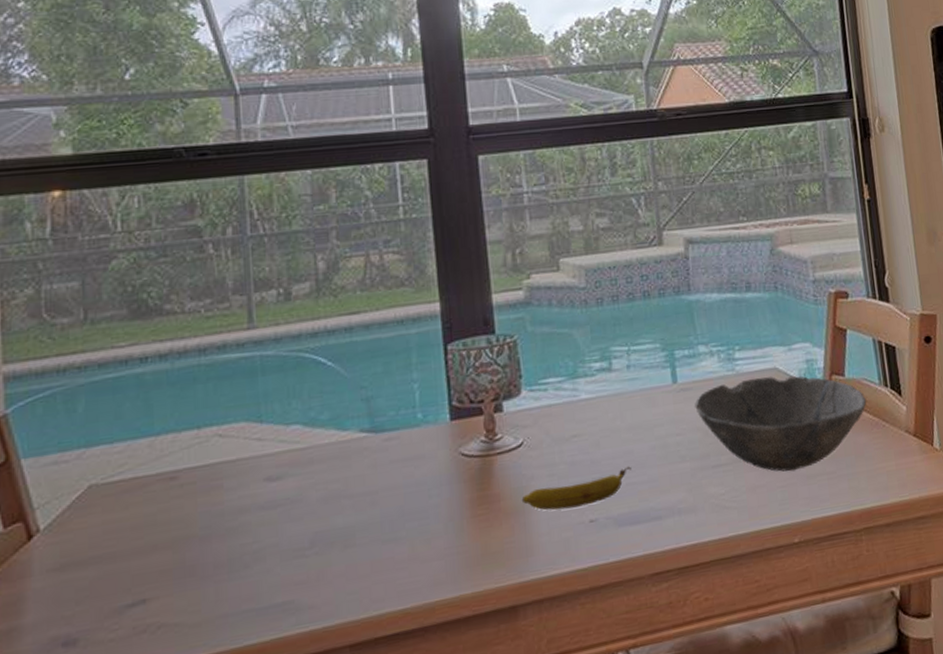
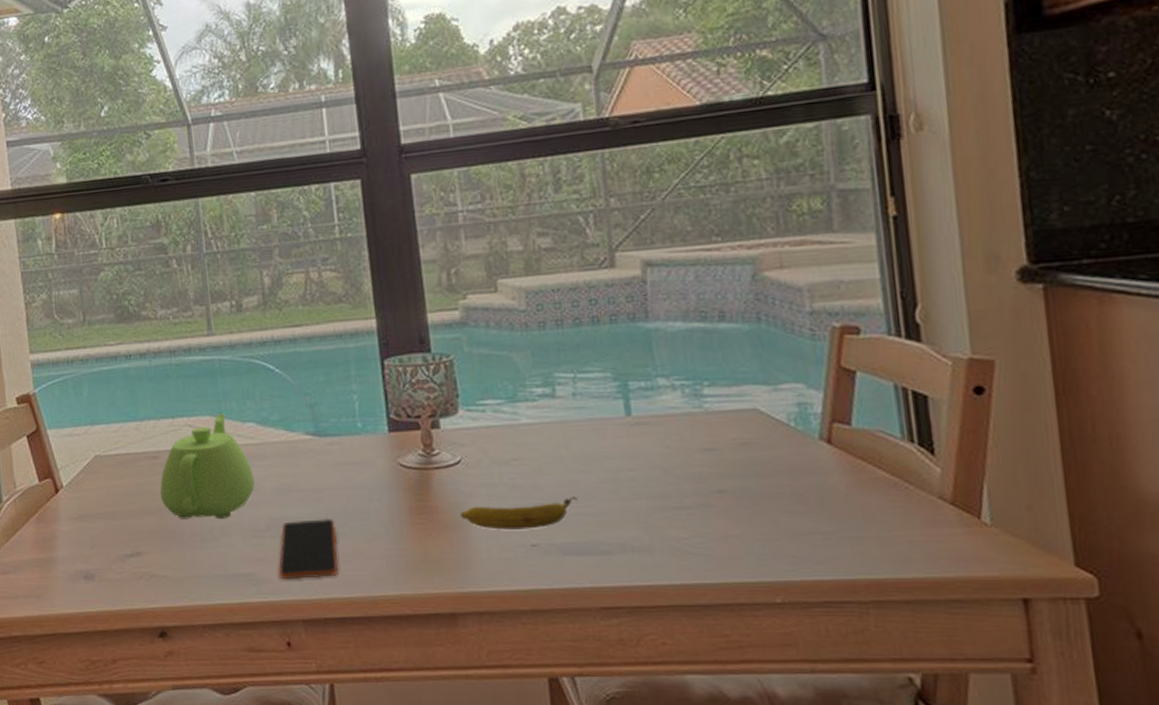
teapot: none [177,417,298,550] -> present [160,413,255,519]
smartphone: none [322,522,392,603] -> present [278,518,338,580]
bowl: present [694,376,867,472] -> none [652,418,882,525]

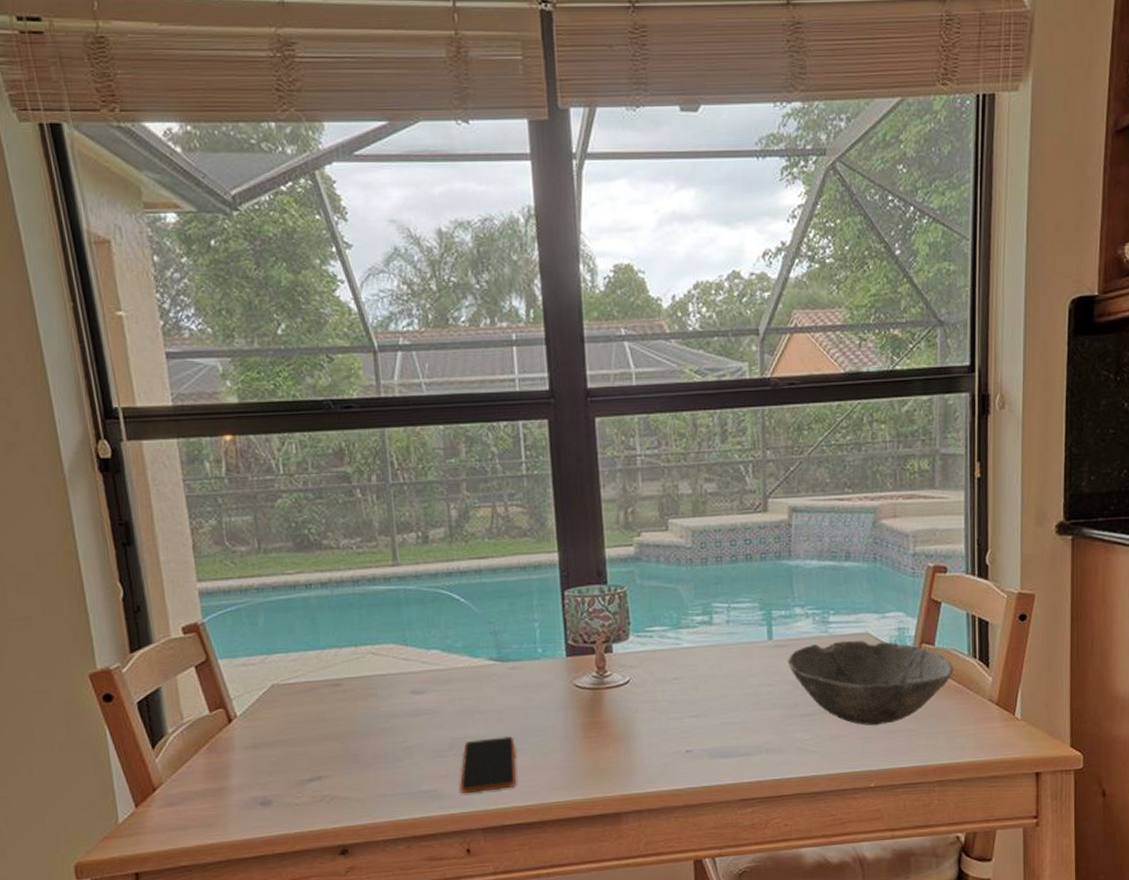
teapot: present [160,413,255,519] -> none [342,641,438,743]
banana: present [460,496,577,530] -> none [626,708,725,740]
bowl: none [652,418,882,525] -> present [787,640,954,726]

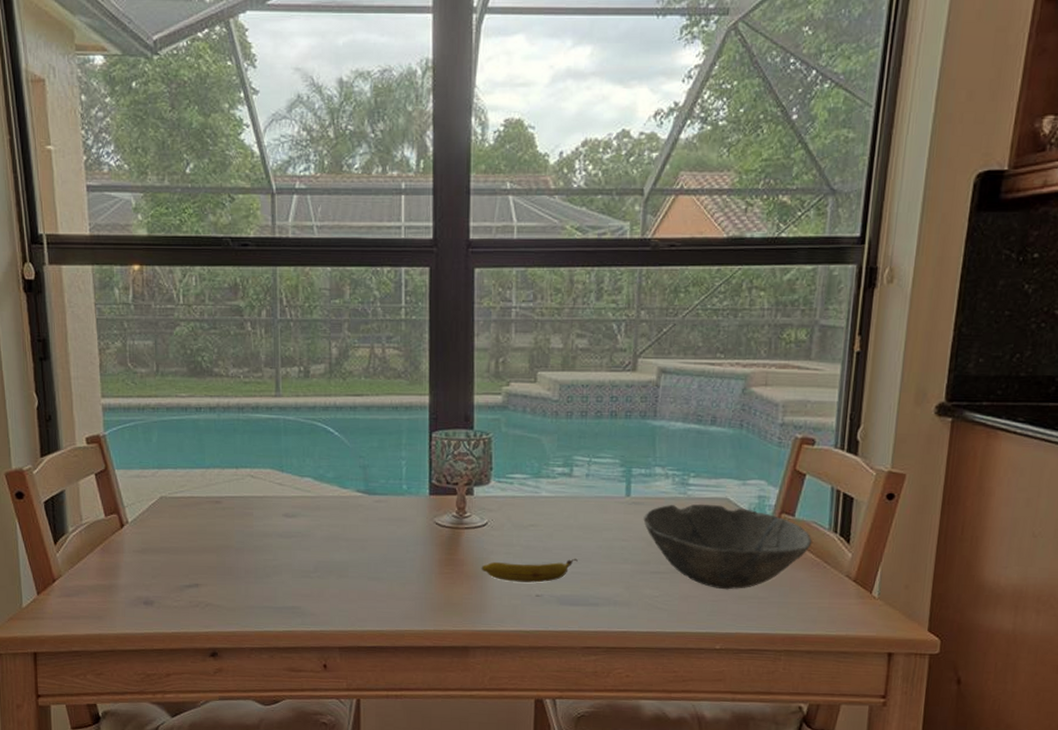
smartphone: present [459,735,516,794] -> none [321,564,375,614]
banana: none [626,708,725,740] -> present [481,558,578,583]

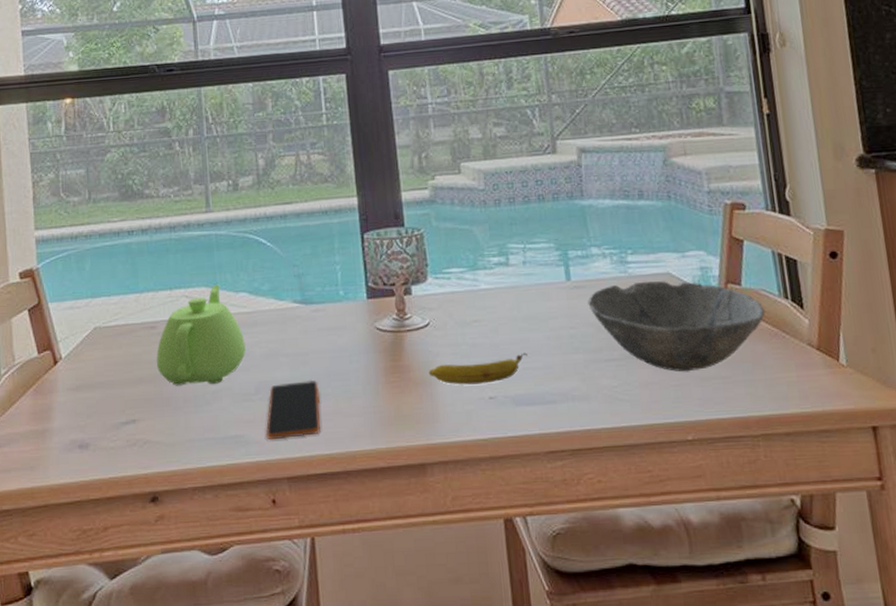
teapot: none [221,467,307,559] -> present [157,284,246,386]
smartphone: none [321,564,375,614] -> present [265,379,320,440]

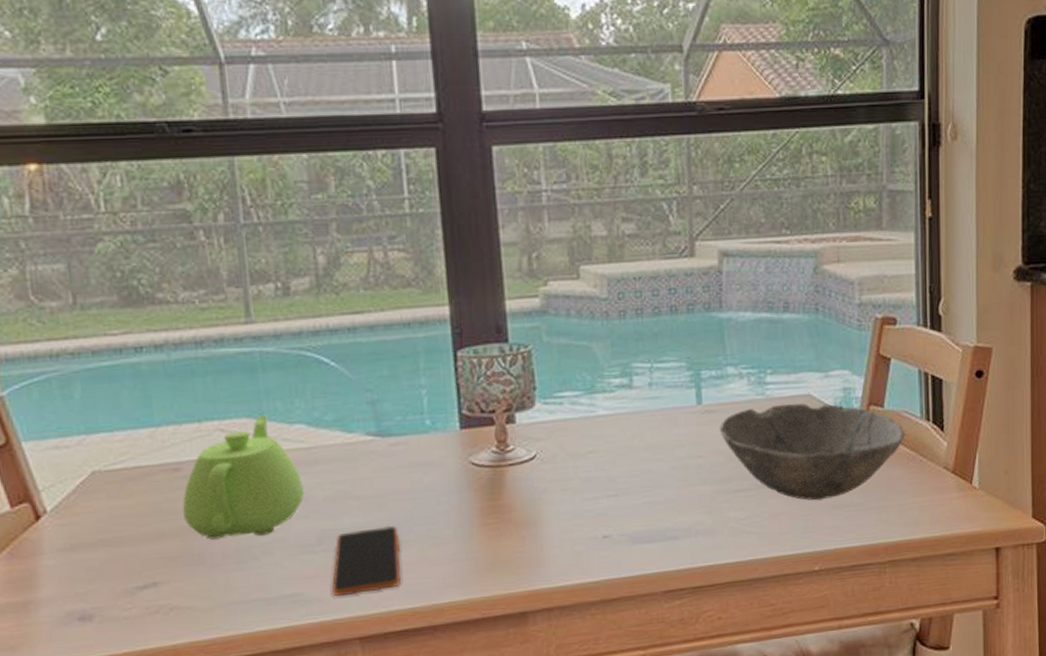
banana: present [428,352,527,385] -> none [533,485,649,524]

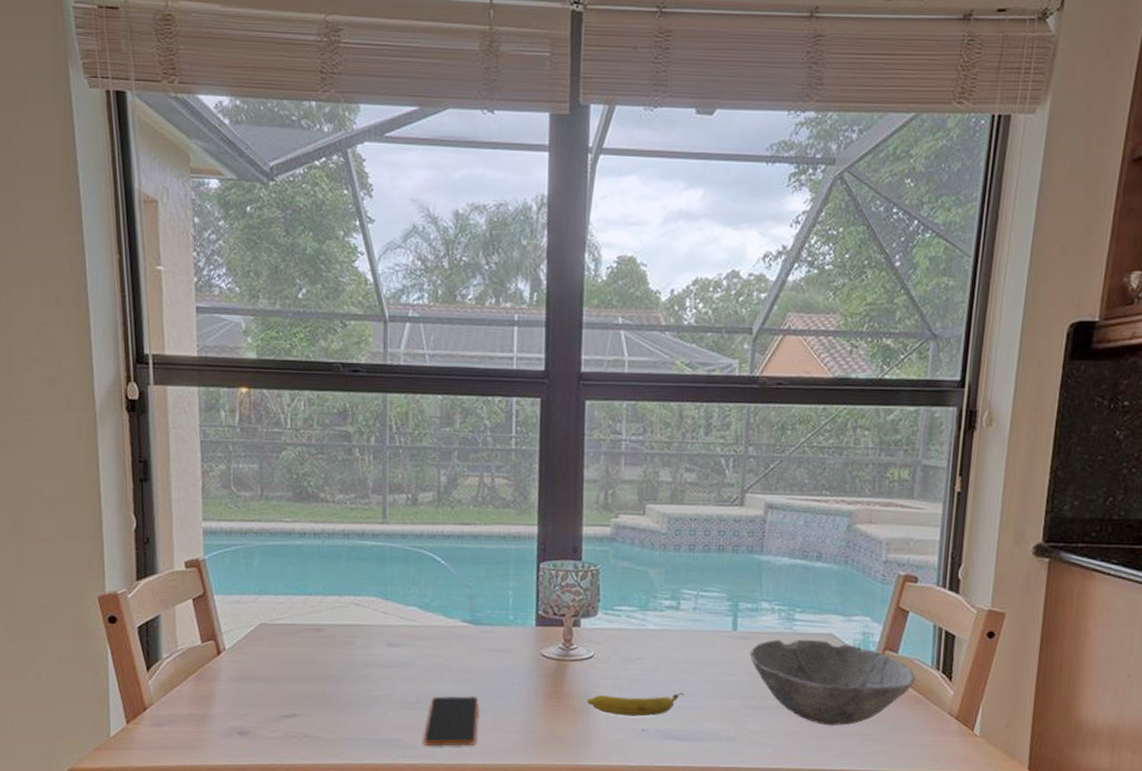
teapot: present [182,414,304,540] -> none [321,595,411,690]
banana: none [533,485,649,524] -> present [586,692,684,717]

